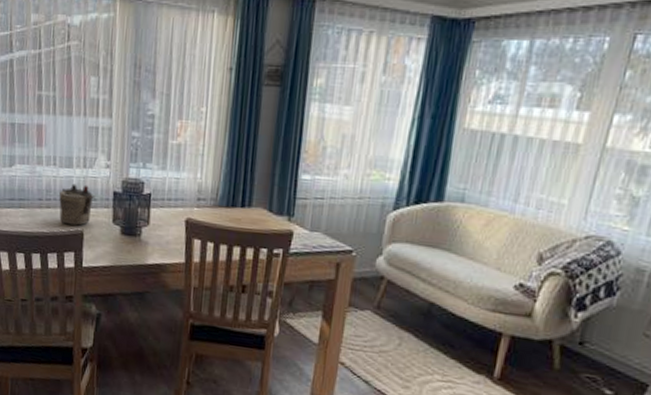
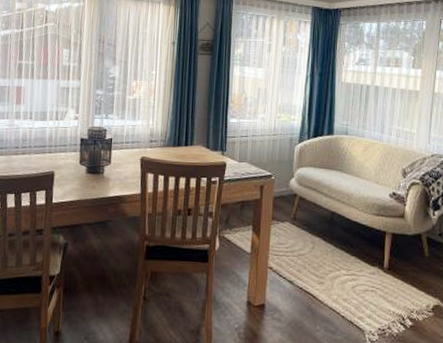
teapot: present [59,183,96,226] -> none [33,133,65,168]

